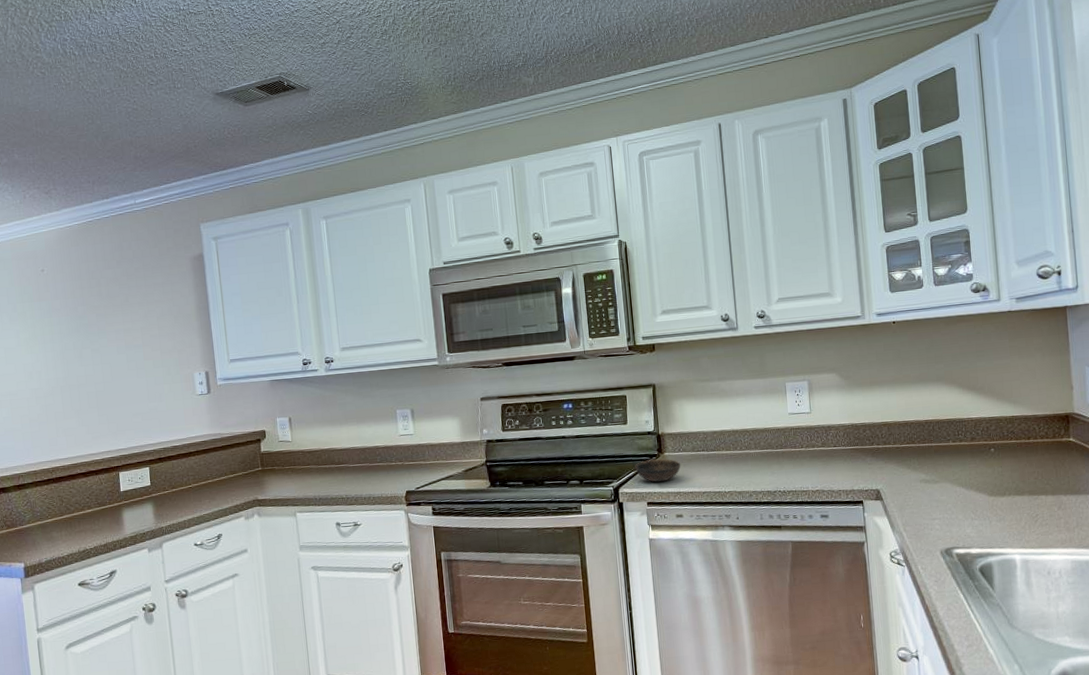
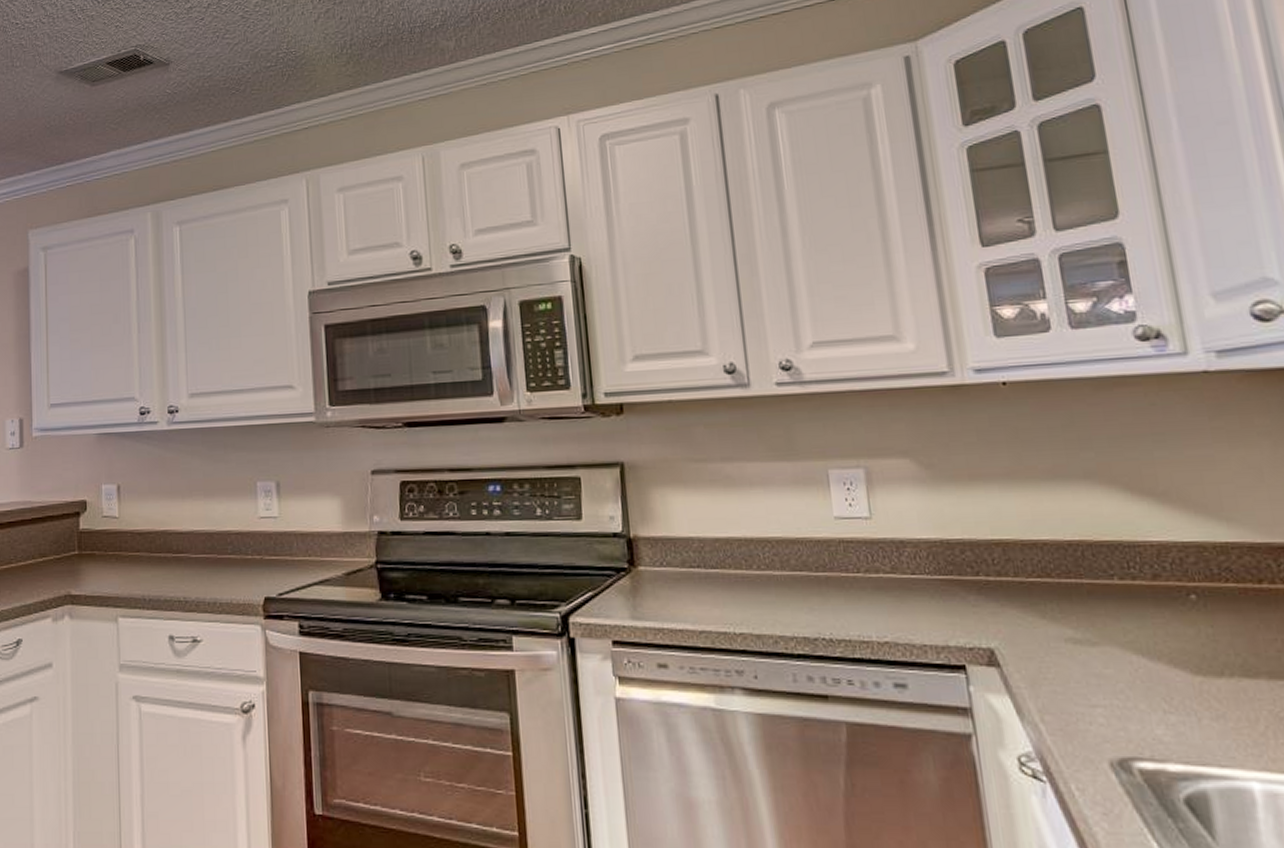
bowl: present [635,458,681,482] -> none [593,575,665,611]

